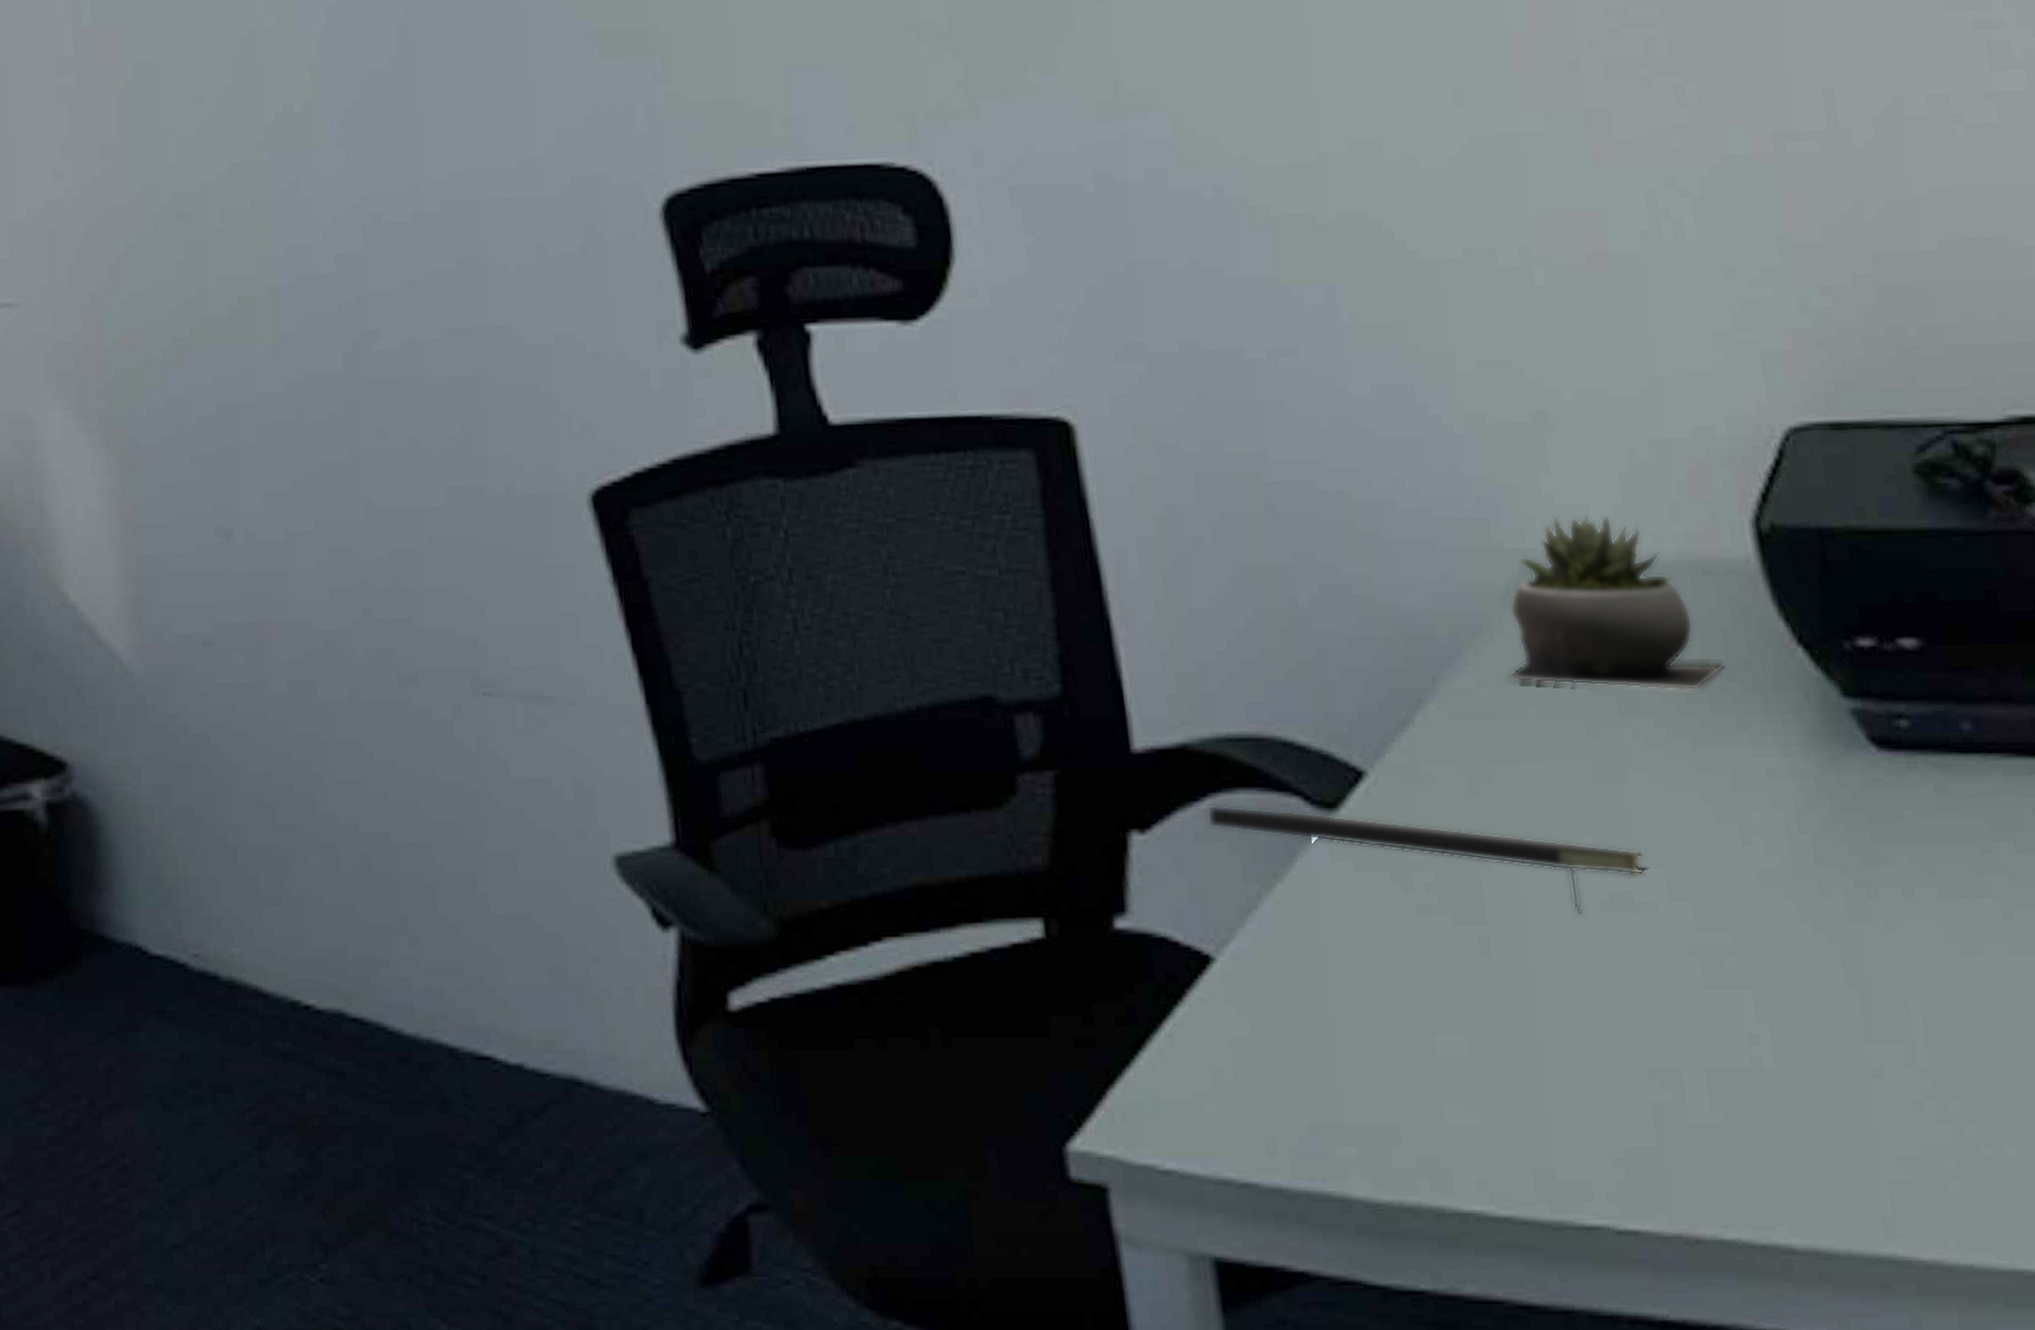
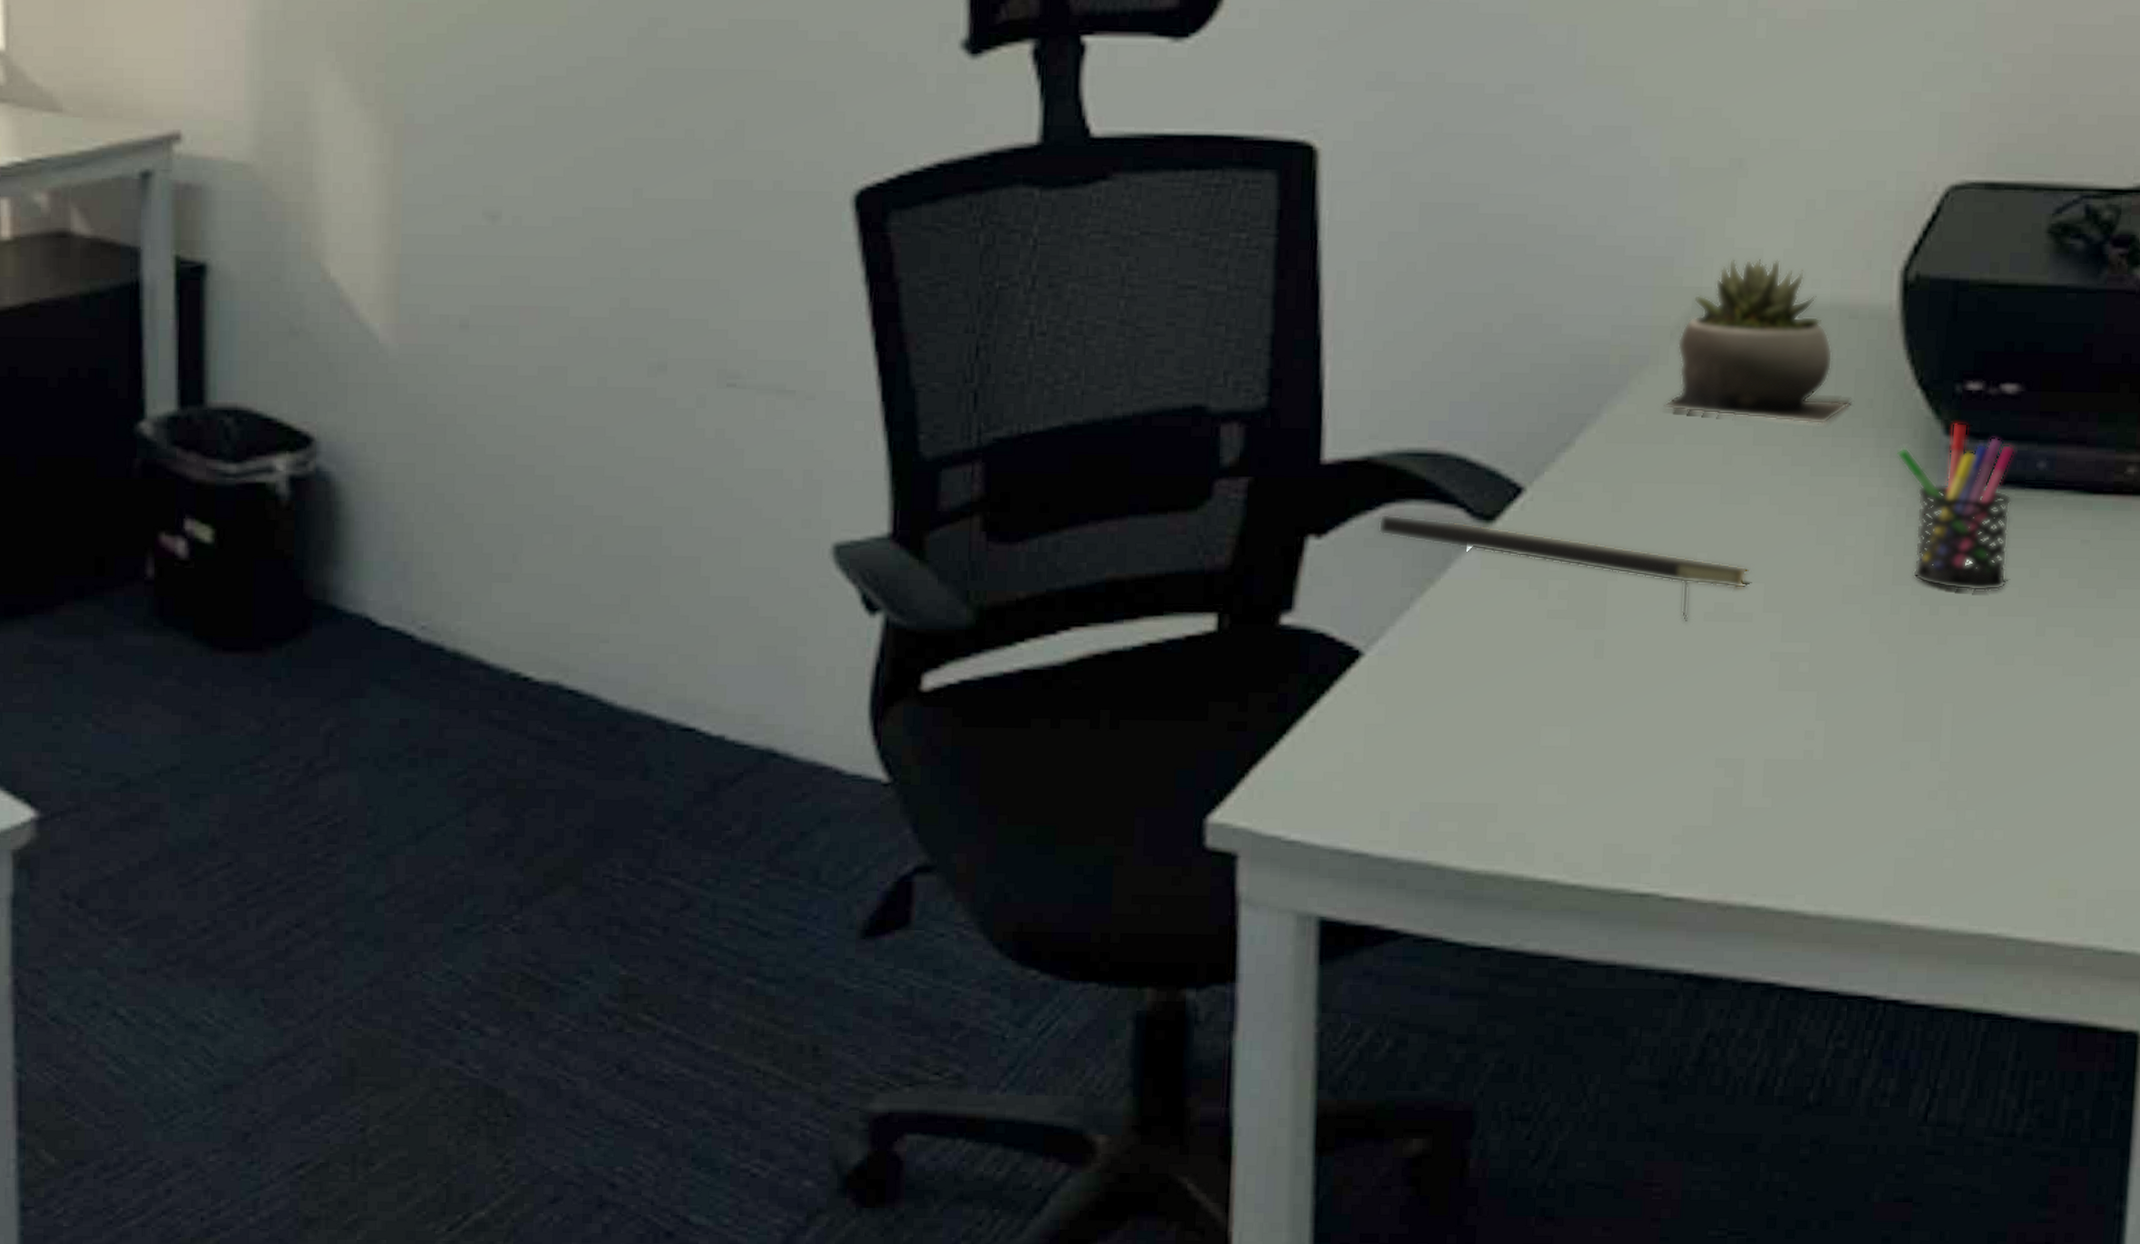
pen holder: none [1789,682,1954,871] -> present [1896,422,2015,592]

